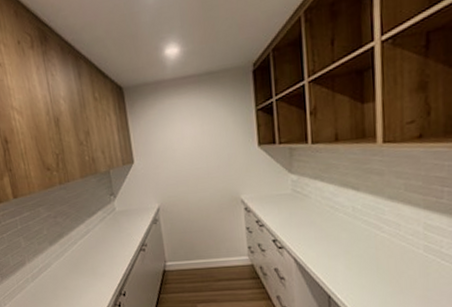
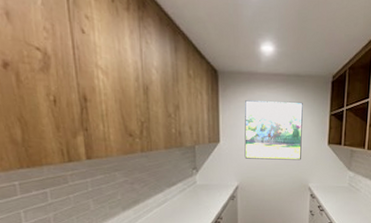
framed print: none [155,102,227,177] -> present [244,100,303,160]

